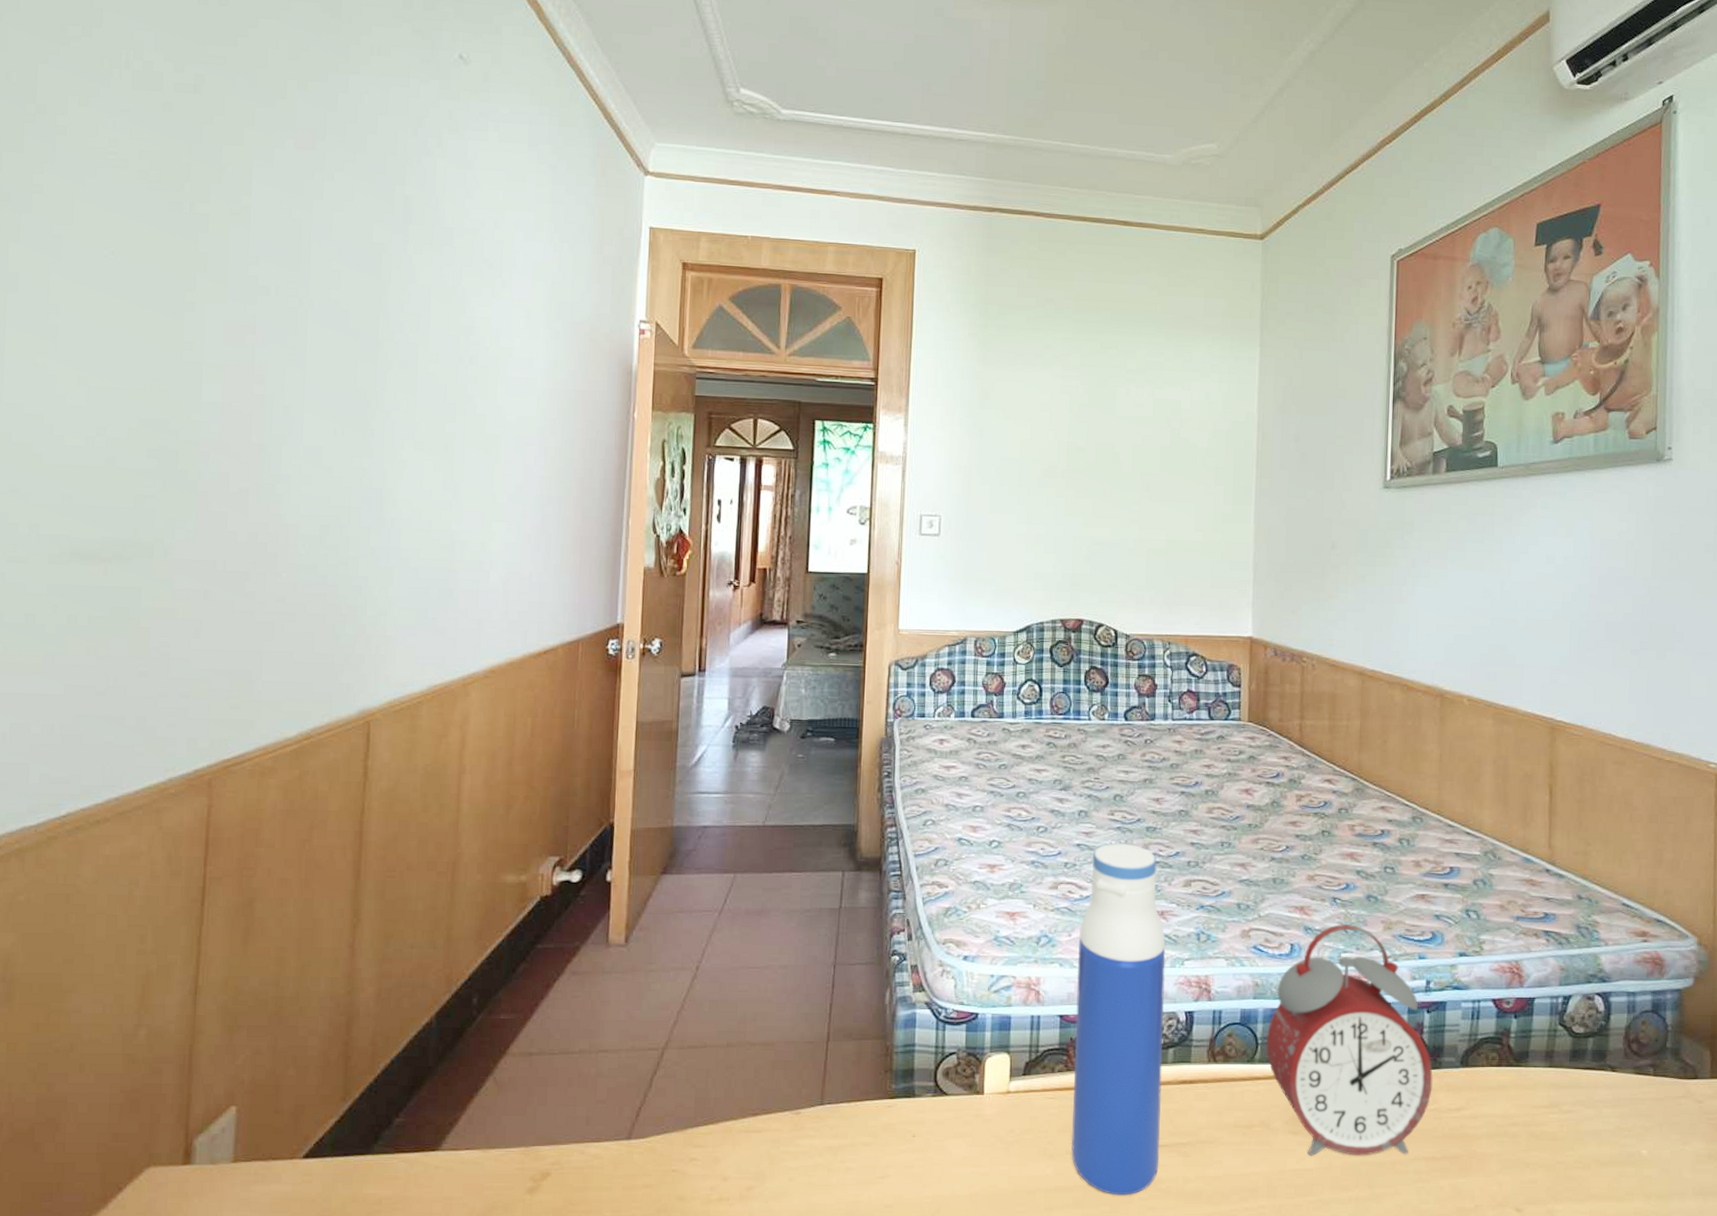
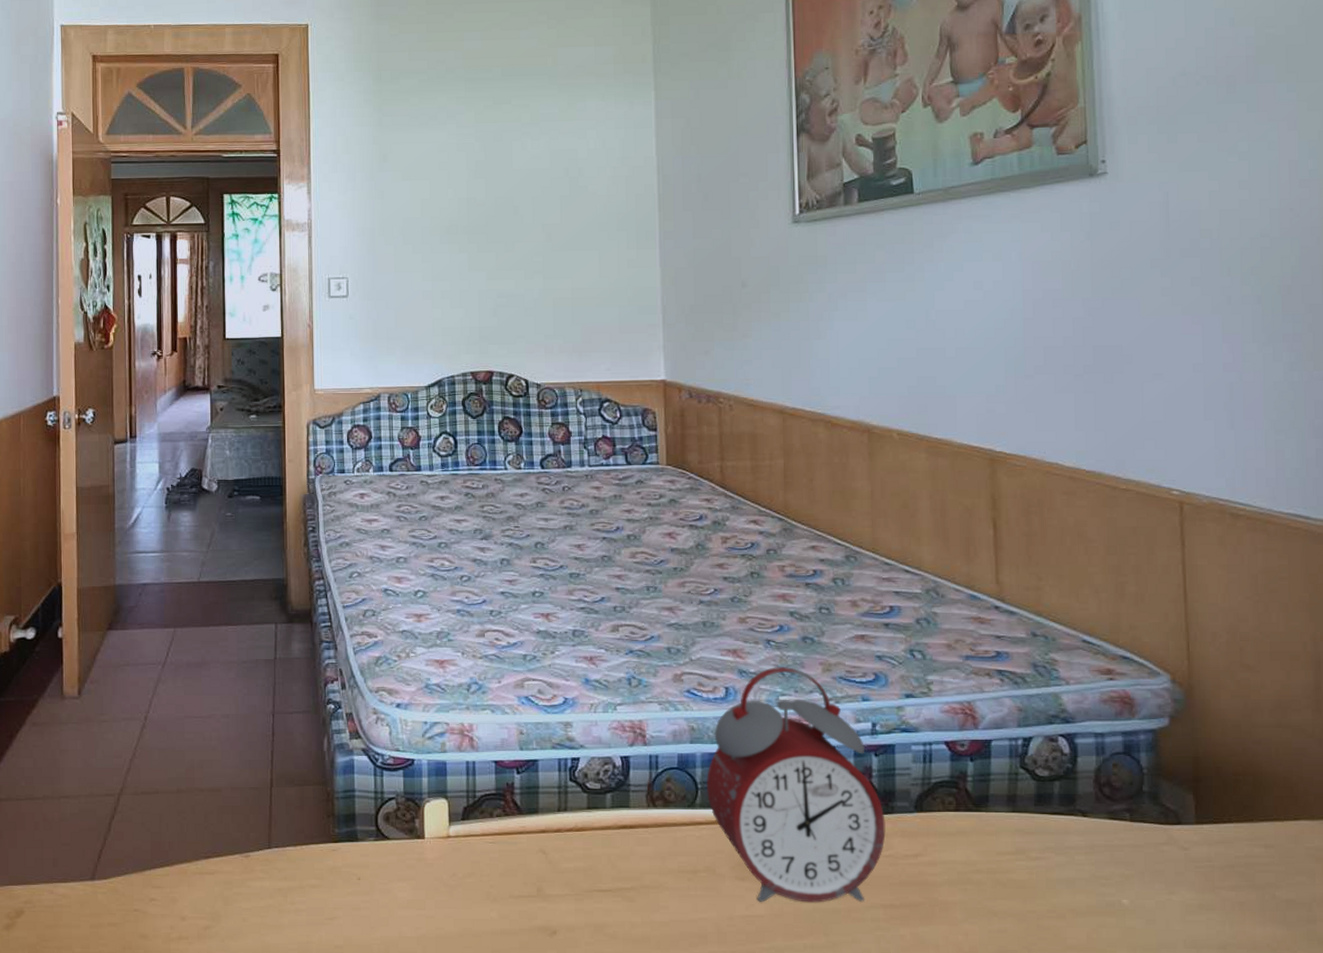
water bottle: present [1070,843,1166,1196] -> none [508,590,604,940]

